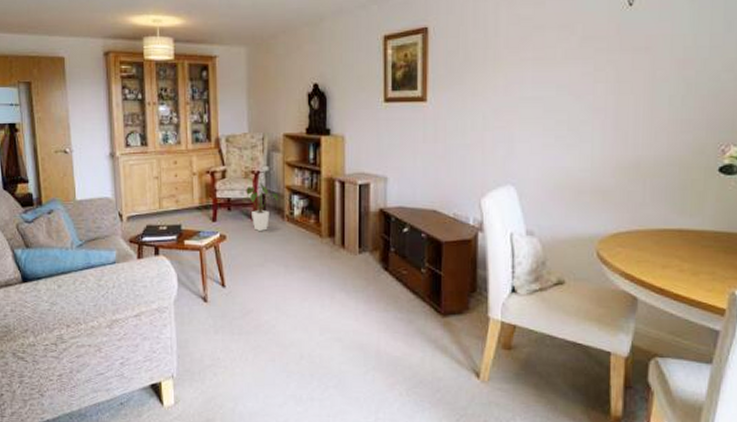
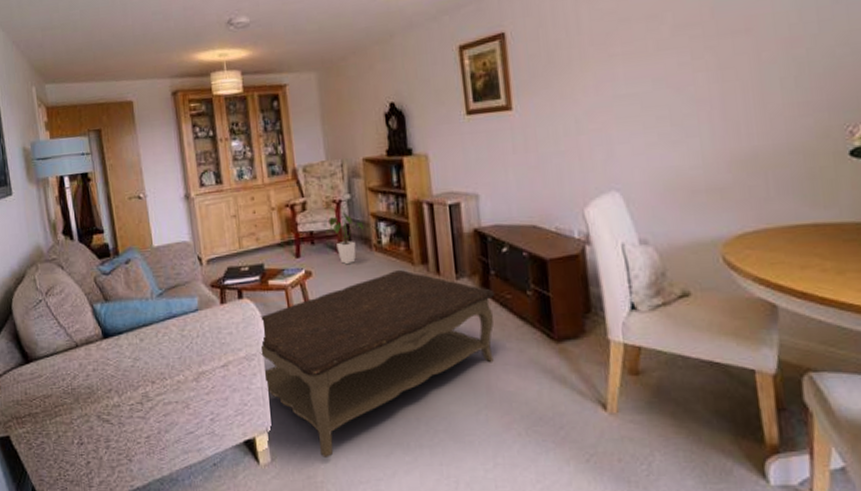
coffee table: none [171,241,393,404] -> present [259,270,495,457]

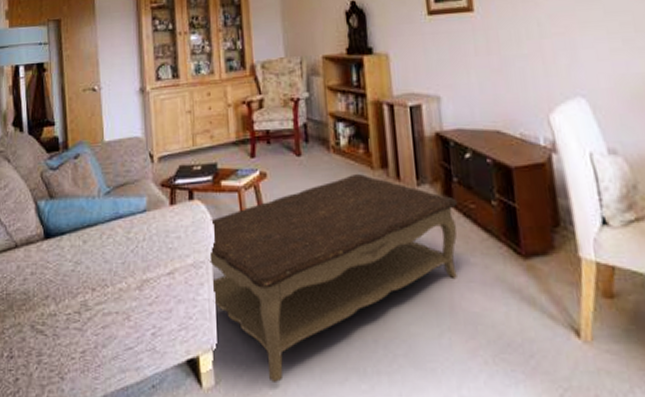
house plant: present [327,212,365,264] -> none [283,111,323,166]

